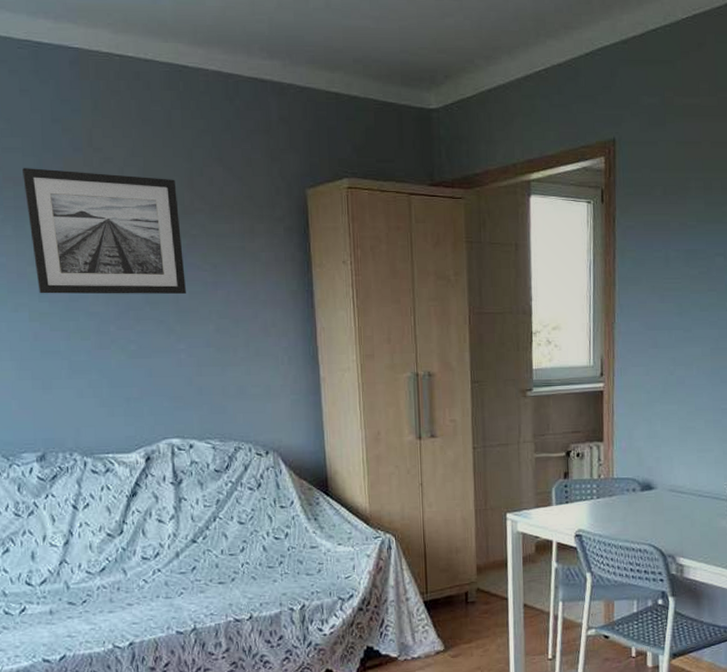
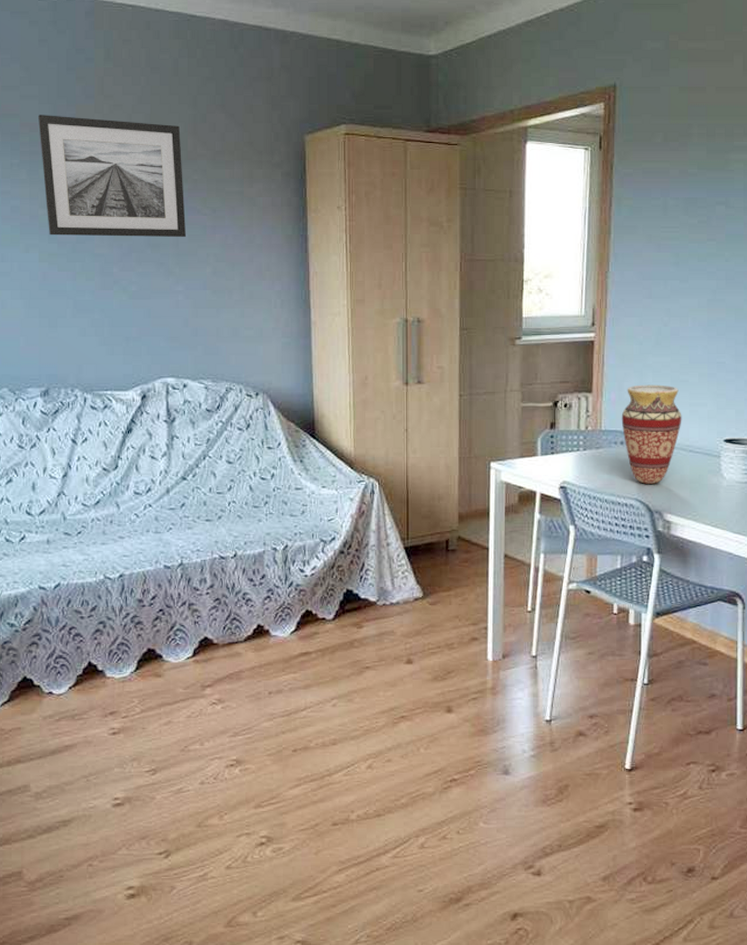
vase: none [632,432,691,529] -> present [621,384,682,484]

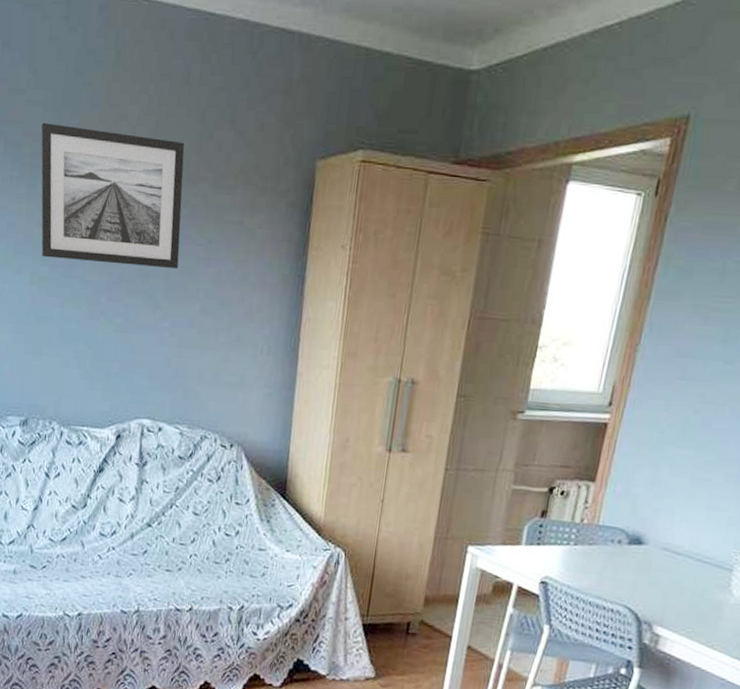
vase: present [621,384,682,484] -> none [622,478,698,592]

